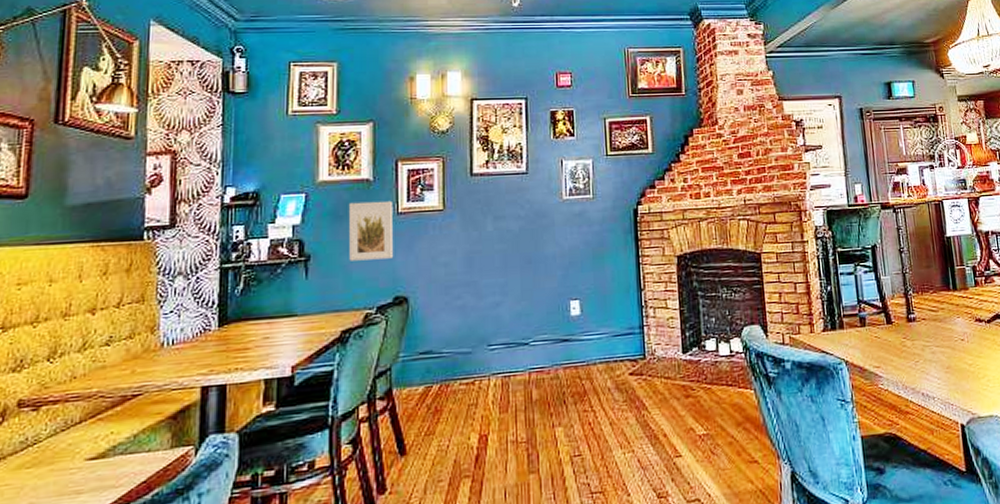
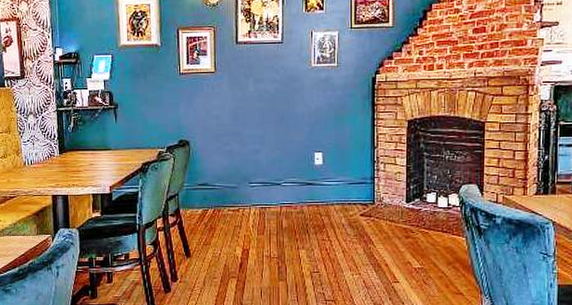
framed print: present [348,200,394,261] -> none [143,63,178,110]

